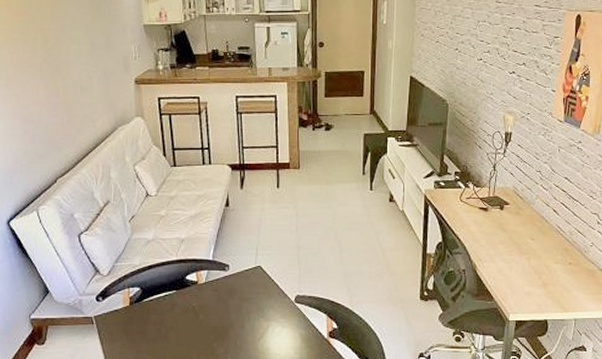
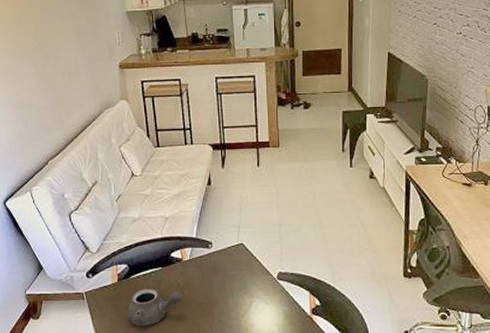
teapot: none [139,312,198,351] -> present [127,288,183,326]

